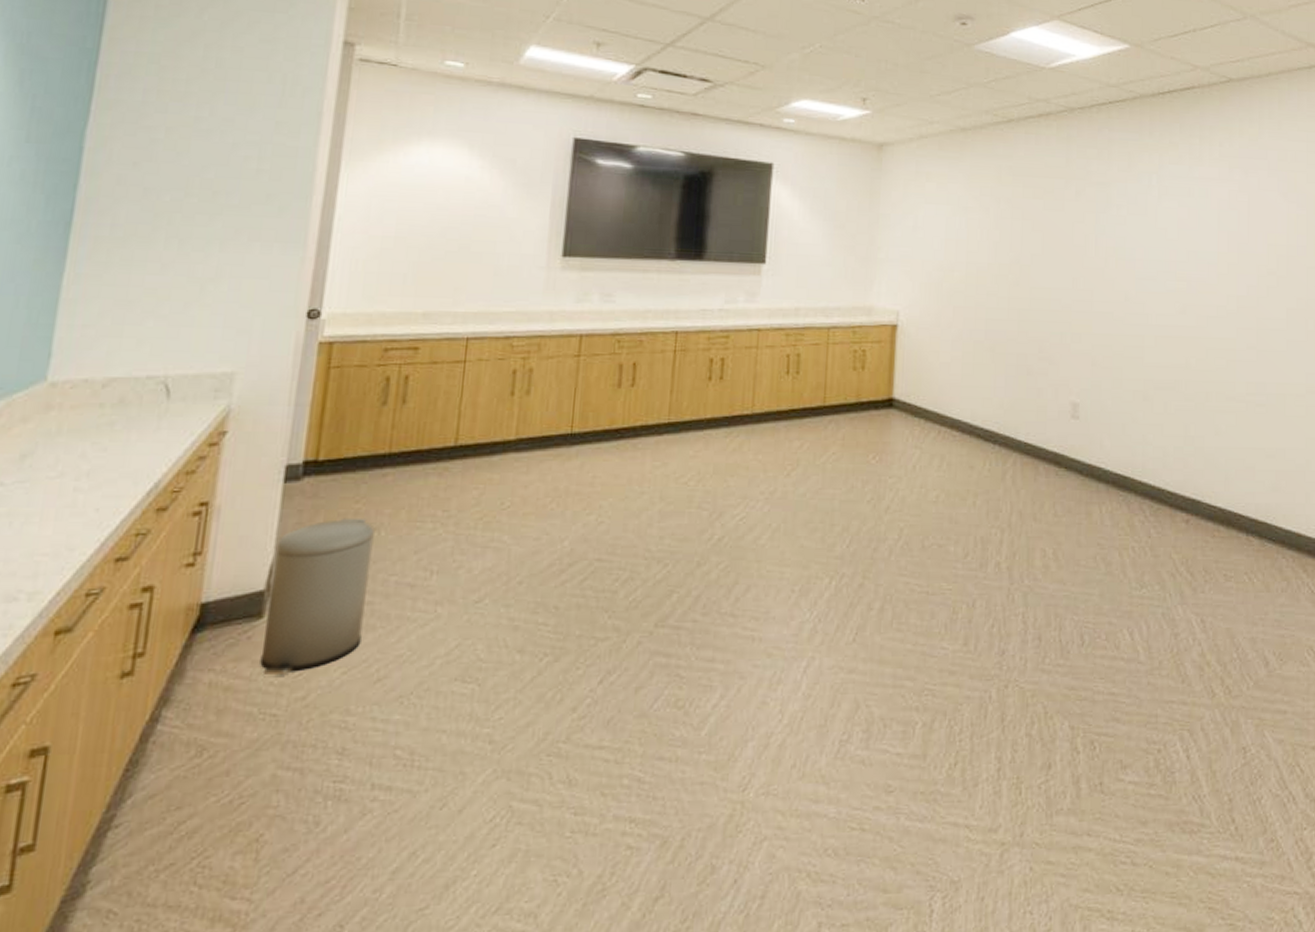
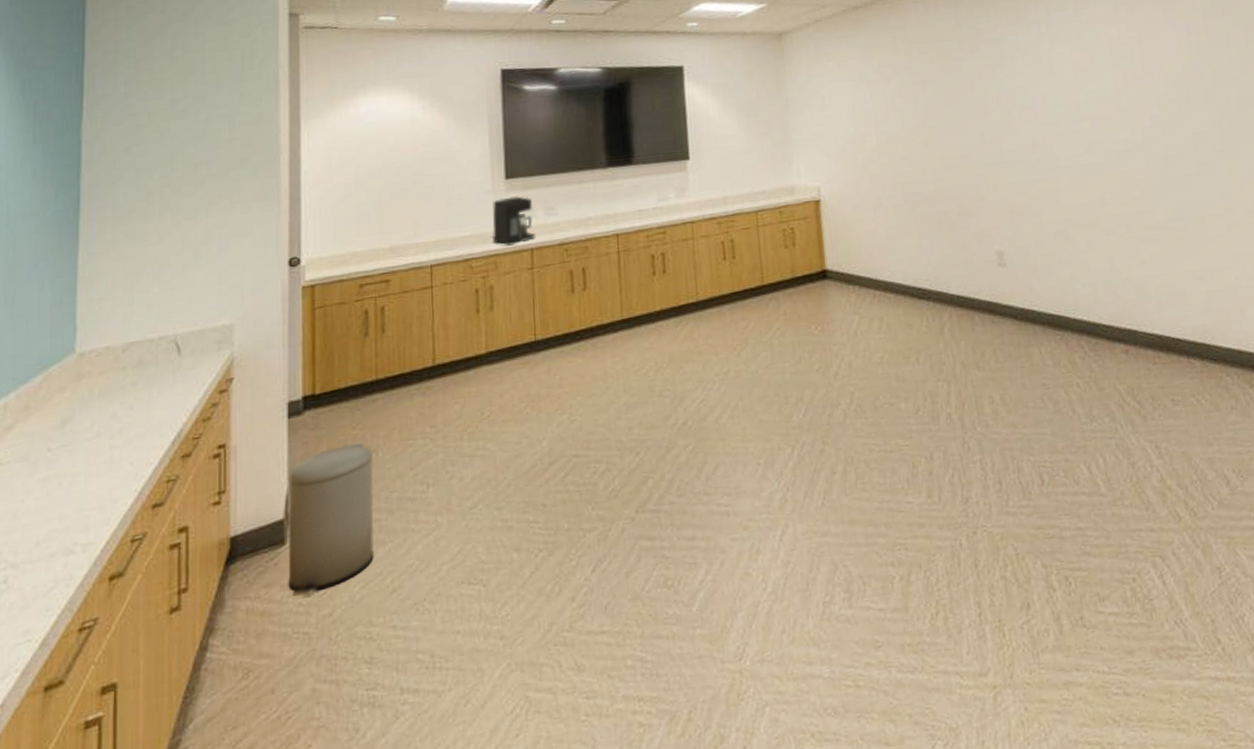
coffee maker: none [540,276,588,328] -> present [492,196,536,246]

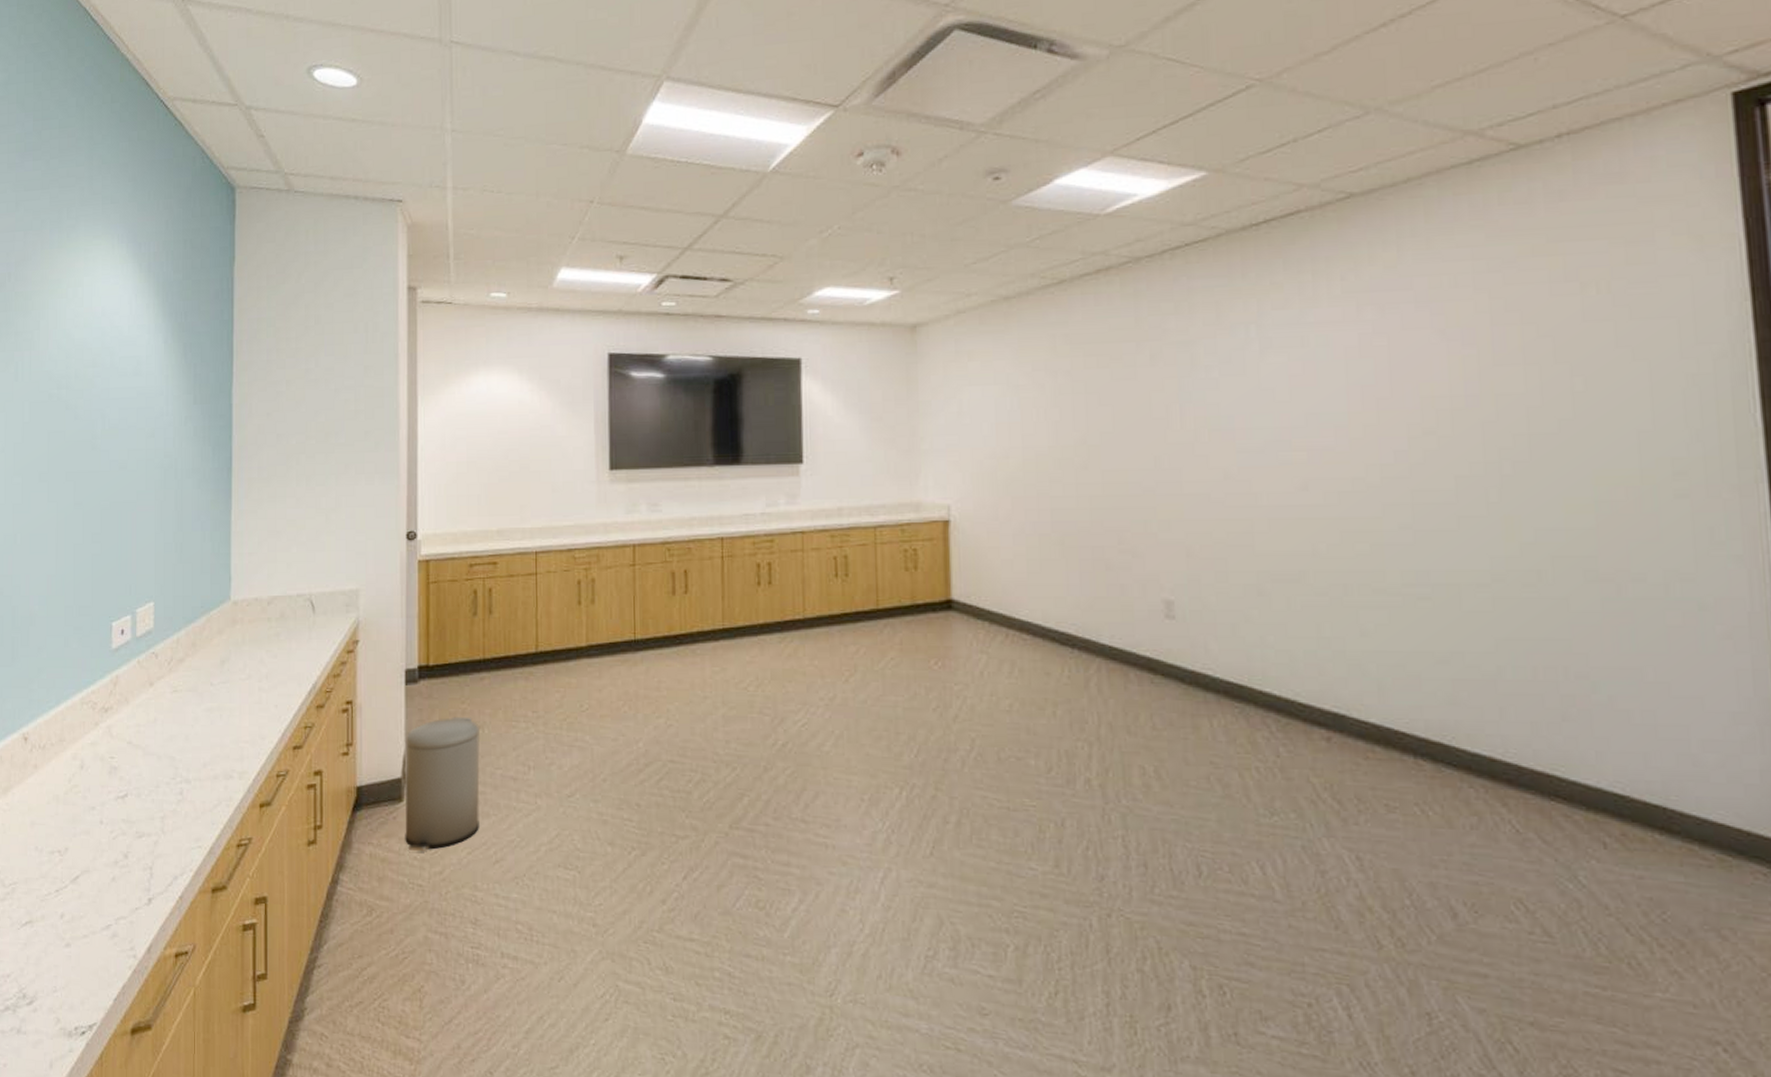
coffee maker: present [492,196,536,246] -> none [596,489,639,539]

